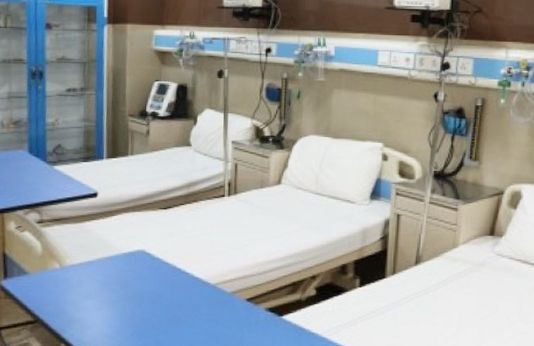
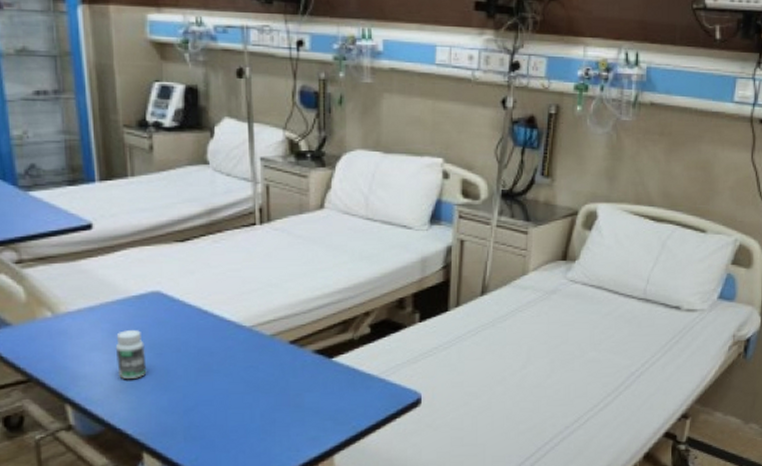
pill bottle: none [105,282,129,325] -> present [115,330,147,379]

